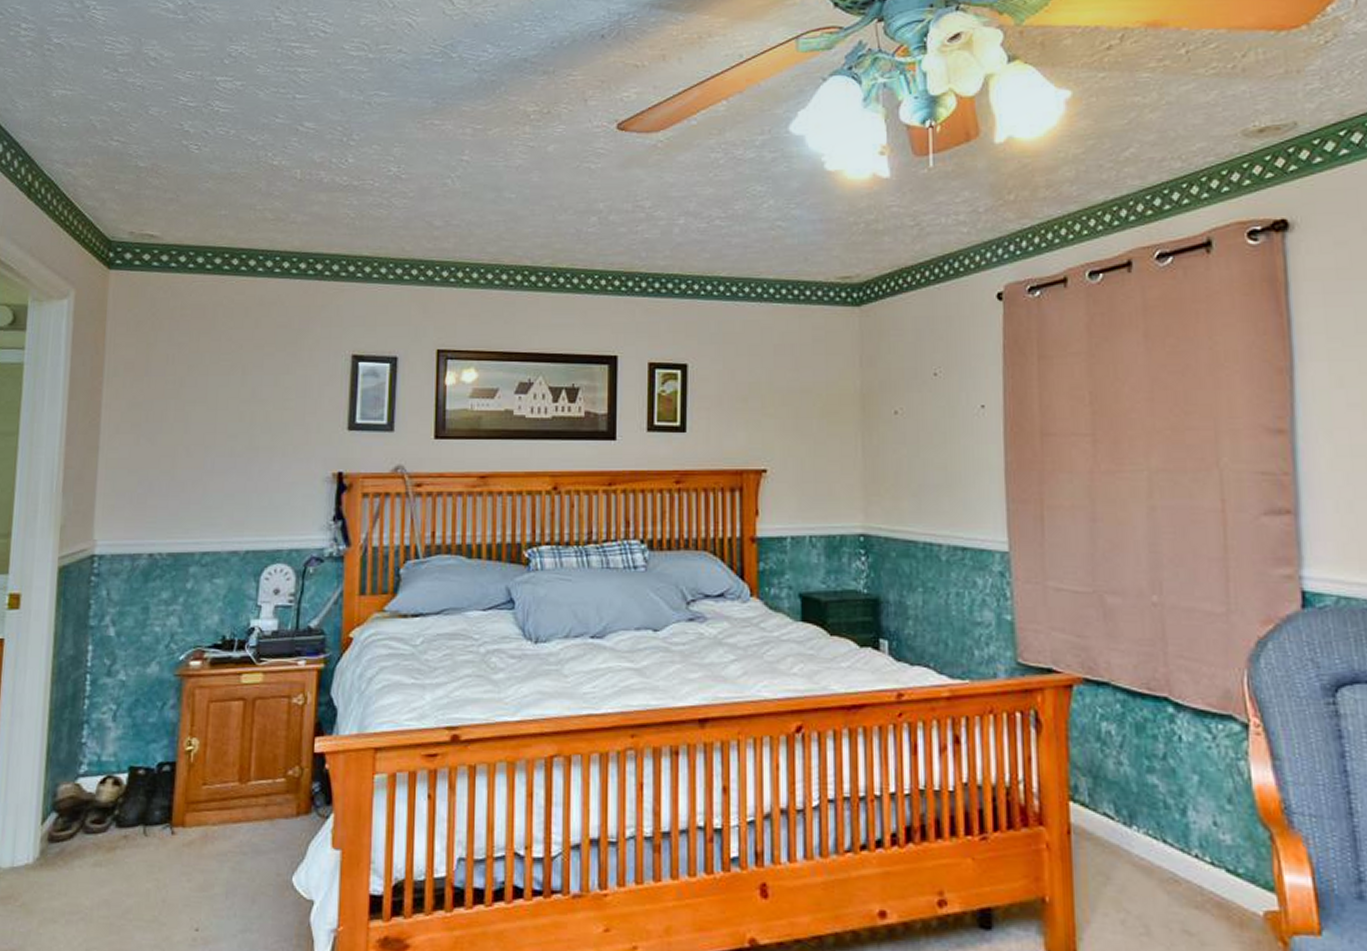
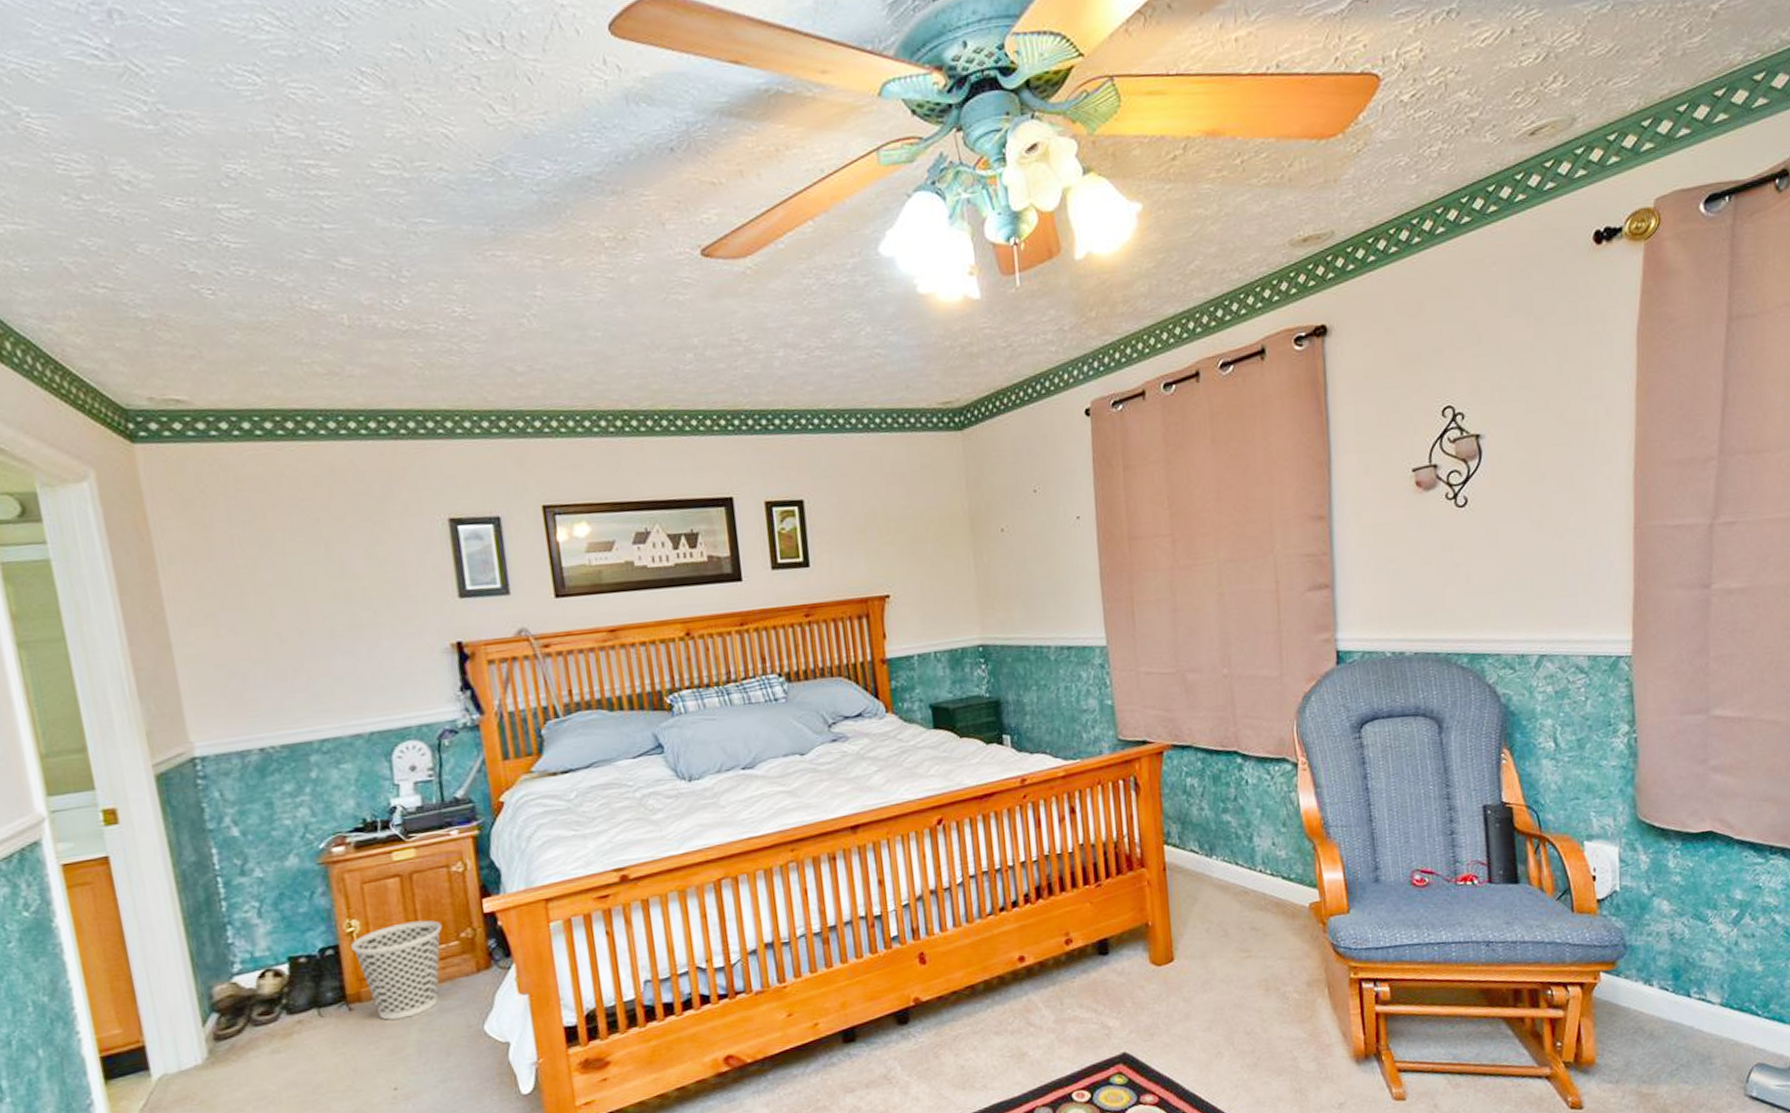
wastebasket: none [186,749,273,853] -> present [351,920,442,1020]

